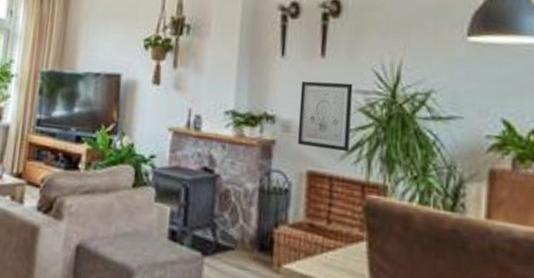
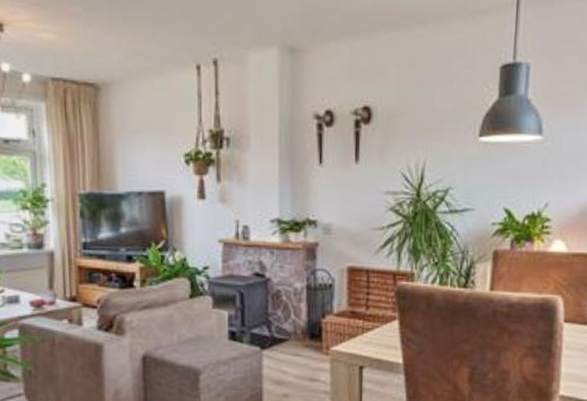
wall art: present [297,80,353,151] -> none [337,185,384,247]

